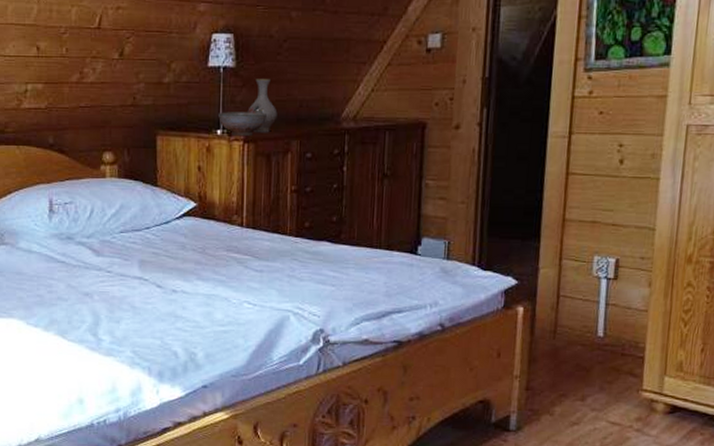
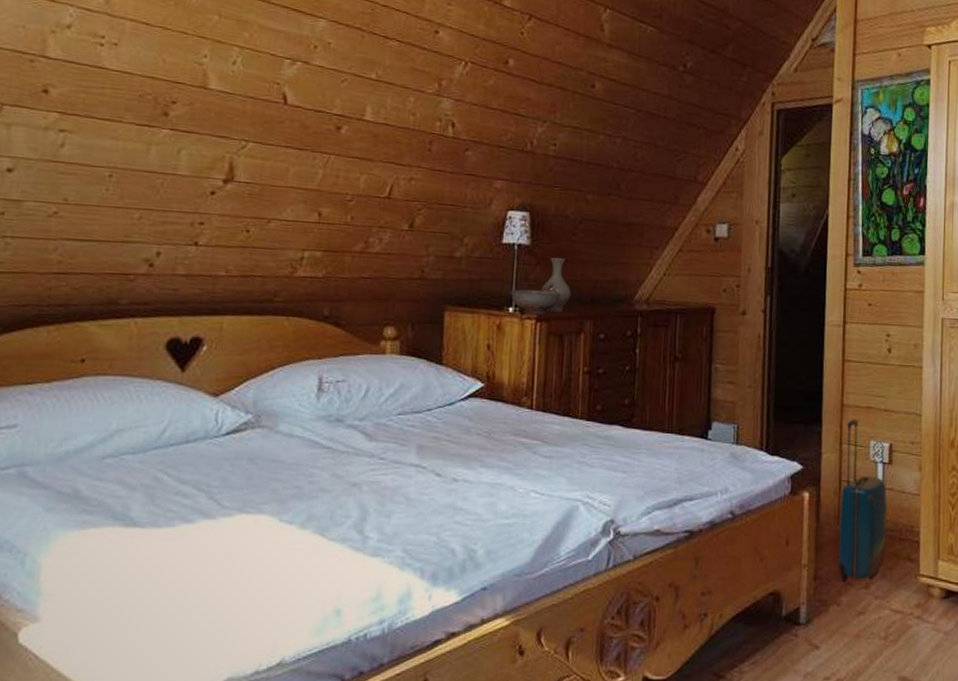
suitcase: none [553,234,610,393] -> present [838,419,888,581]

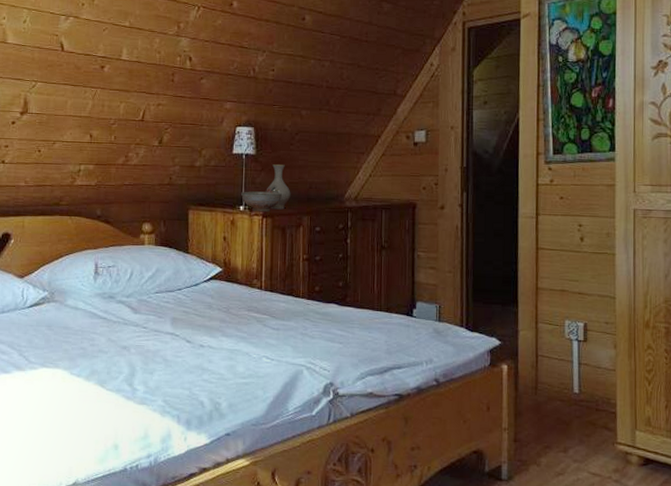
suitcase: present [838,419,888,581] -> none [537,301,584,445]

